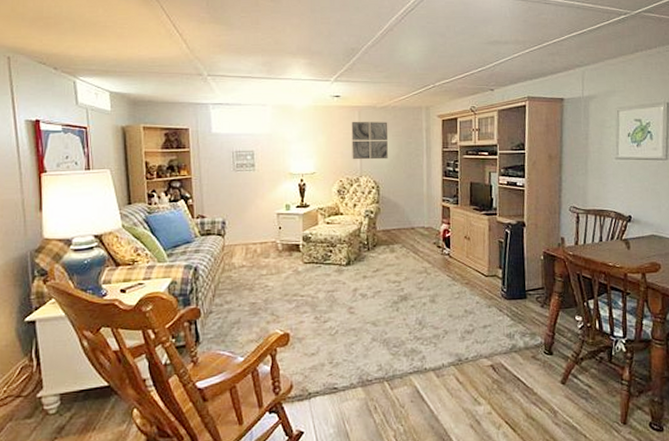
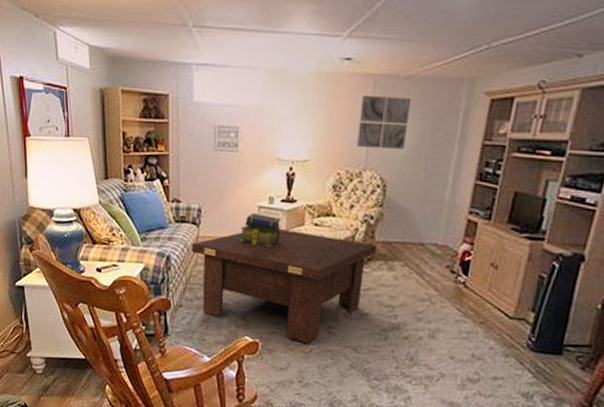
coffee table: none [218,229,379,327] -> present [191,228,377,344]
stack of books: none [263,220,299,247] -> present [239,213,281,247]

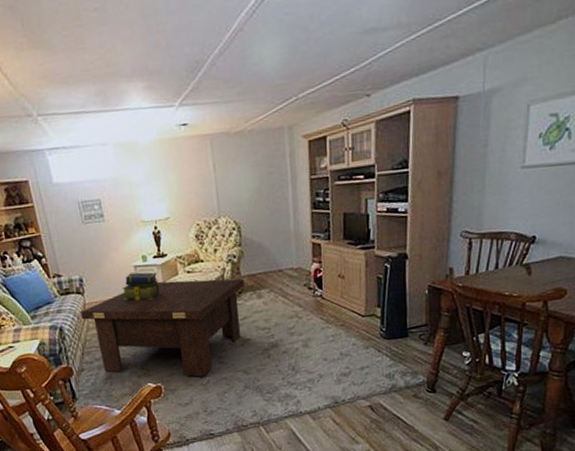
wall art: present [356,94,412,150] -> none [203,150,248,199]

